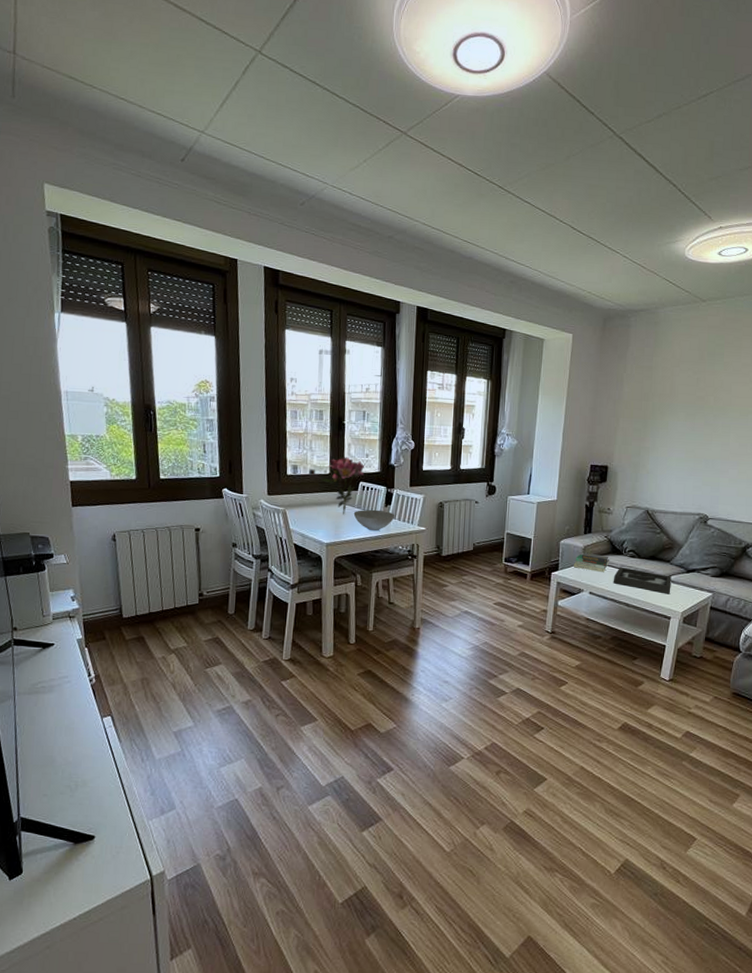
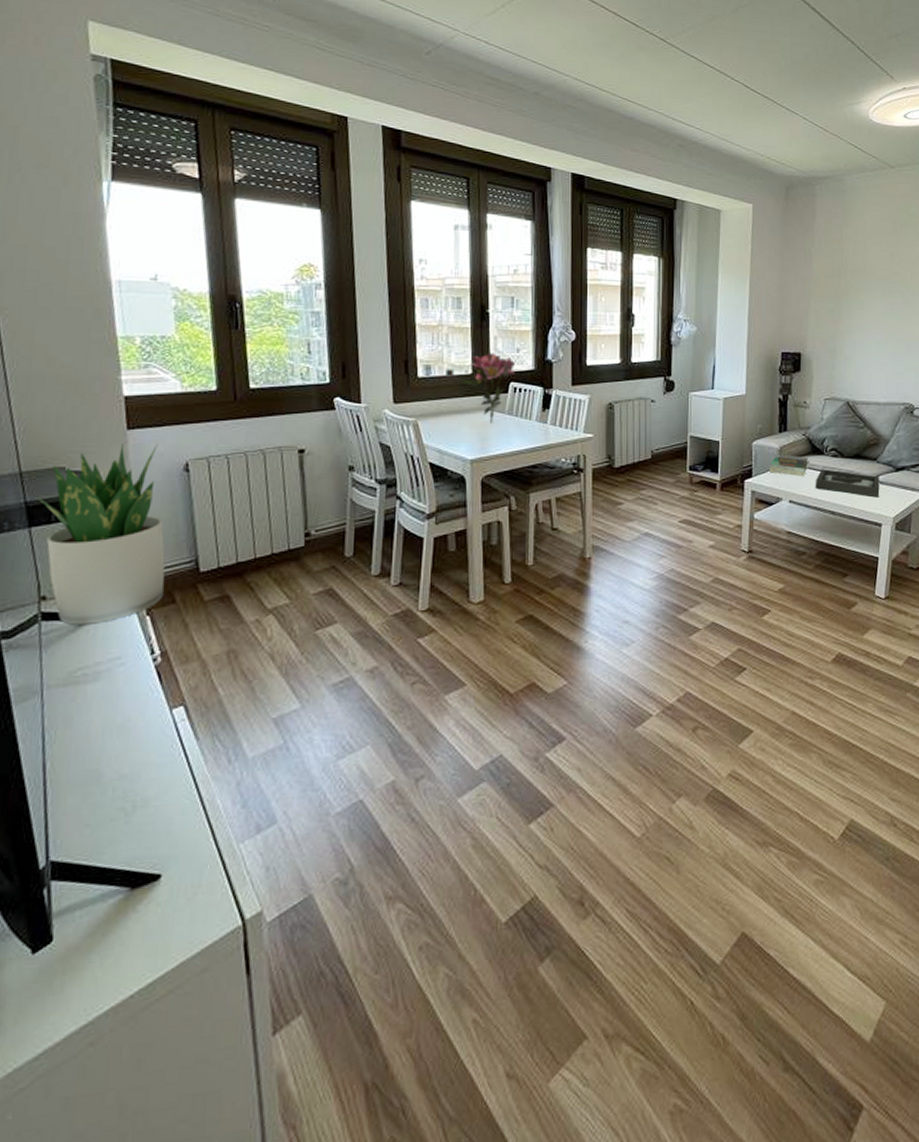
planter: none [10,517,99,651] -> present [36,443,166,625]
bowl: present [353,509,395,532] -> none [503,415,555,442]

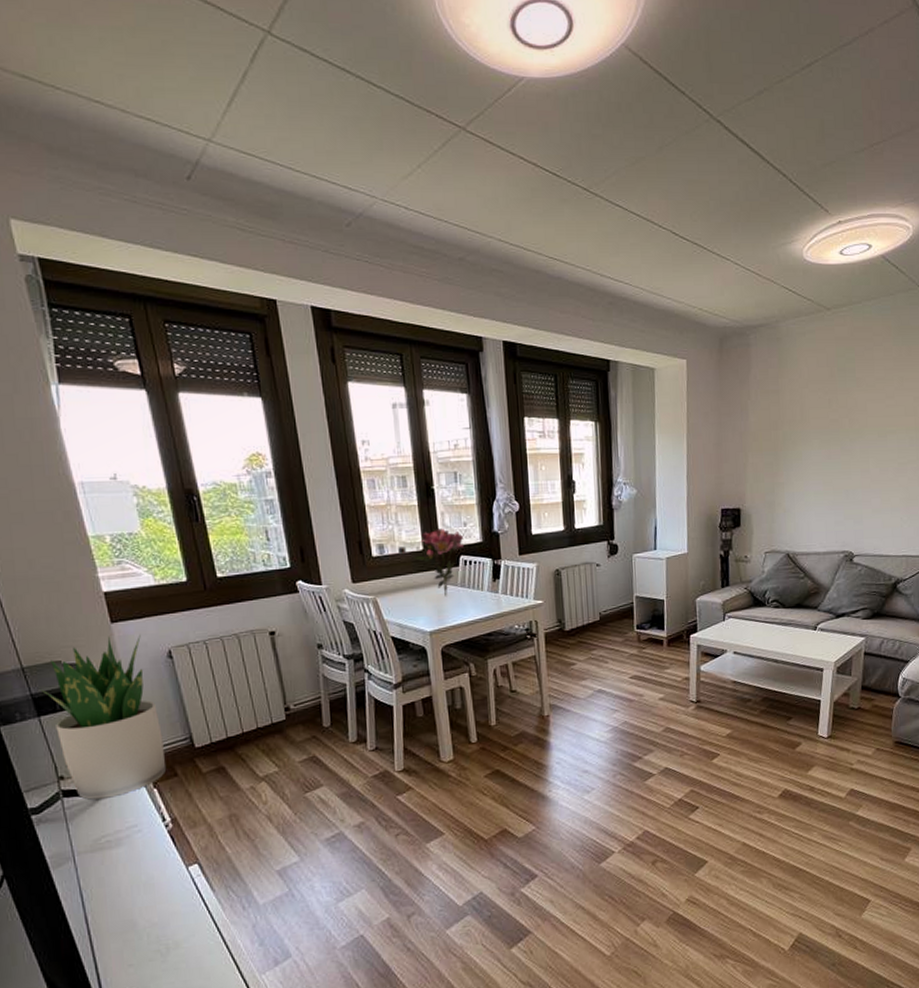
books: present [770,454,810,477] -> none [714,608,753,629]
decorative tray: present [815,469,880,498] -> none [758,620,821,644]

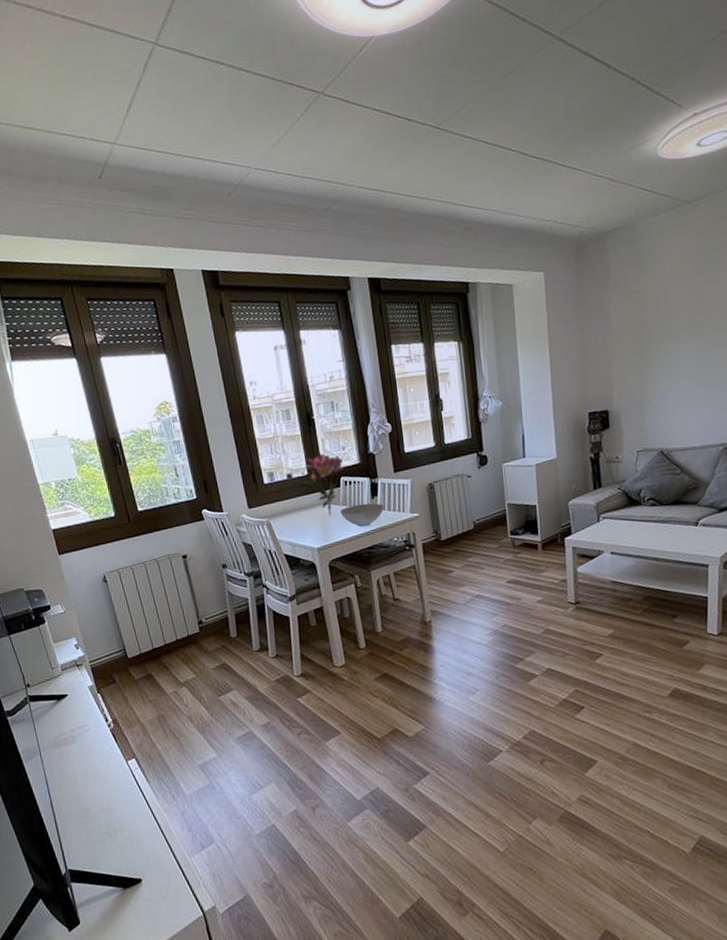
planter: present [40,634,167,800] -> none [9,563,107,704]
bowl: none [457,586,506,612] -> present [340,503,384,527]

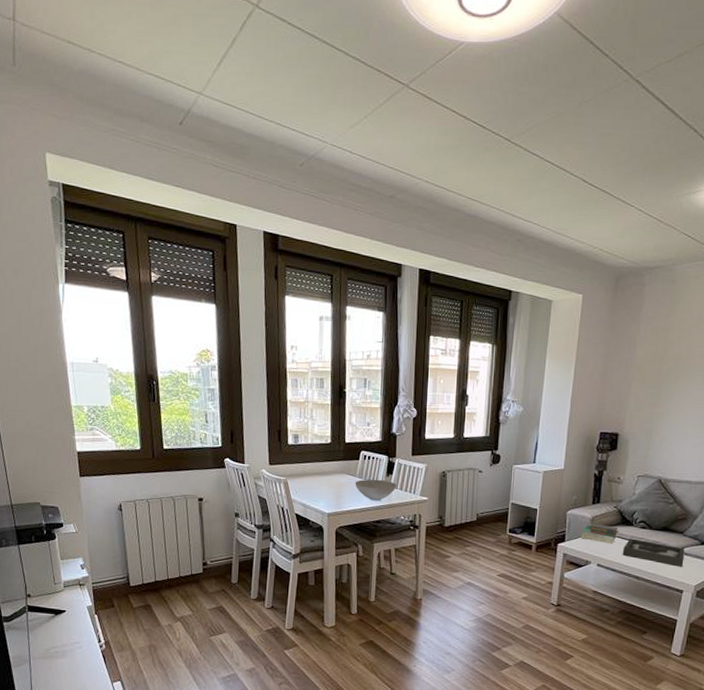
flower bouquet: present [286,453,345,515] -> none [310,426,367,485]
books: none [588,509,629,529] -> present [581,523,620,544]
decorative tray: none [635,518,704,540] -> present [622,538,685,567]

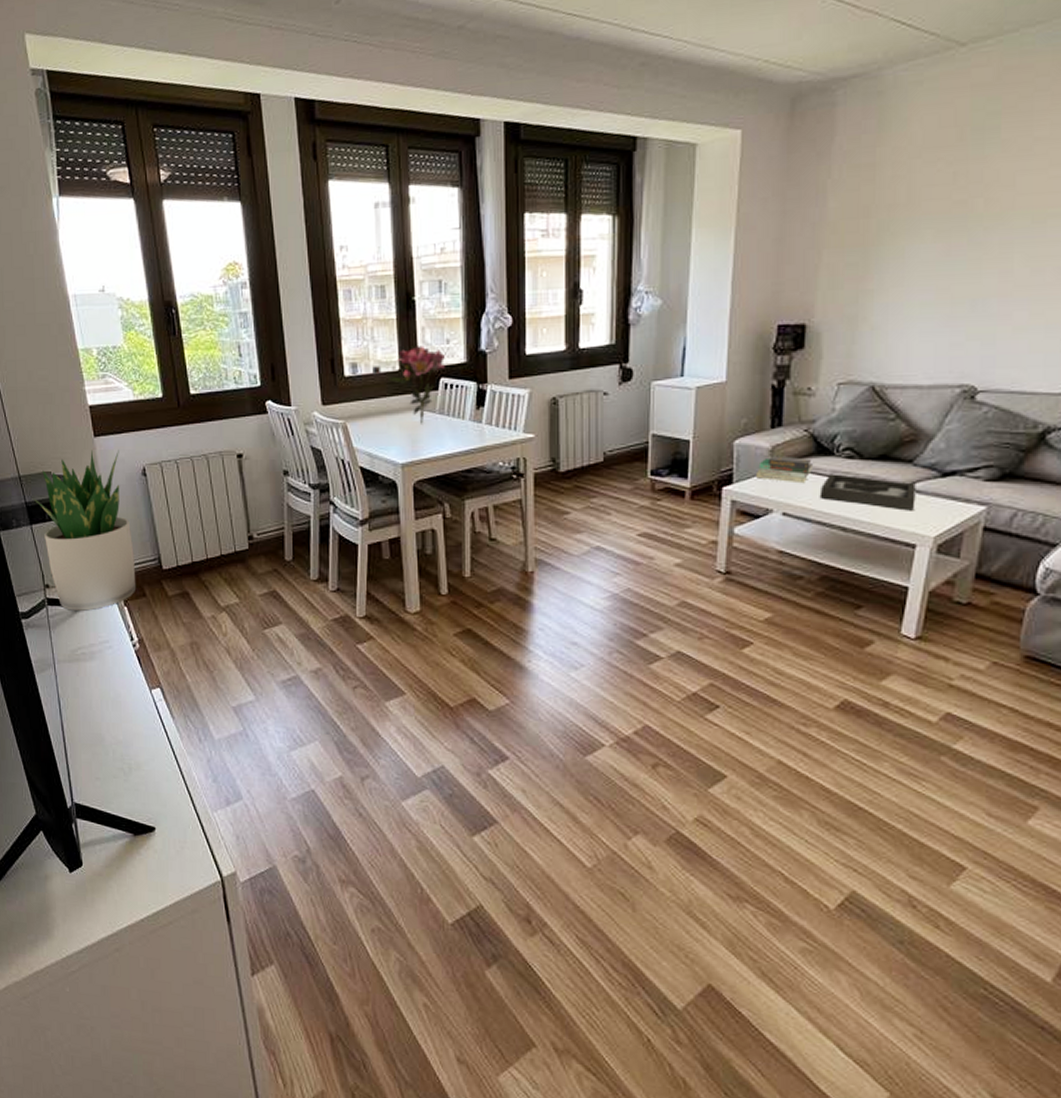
planter: none [22,487,107,617] -> present [33,449,137,611]
flower bouquet: none [310,426,367,485] -> present [372,346,446,424]
bowl: present [355,479,397,501] -> none [434,414,491,444]

